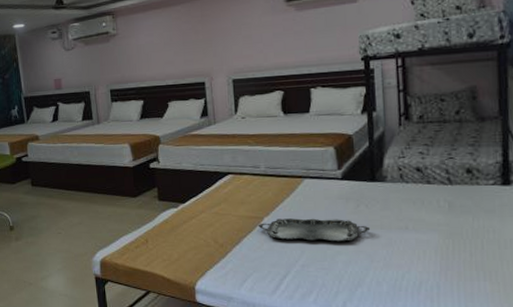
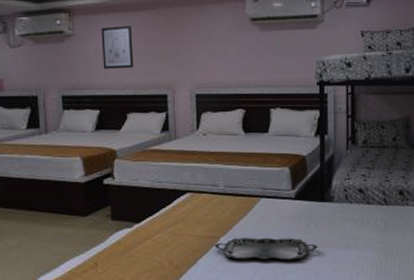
wall art: none [141,20,173,63] -> present [101,25,134,69]

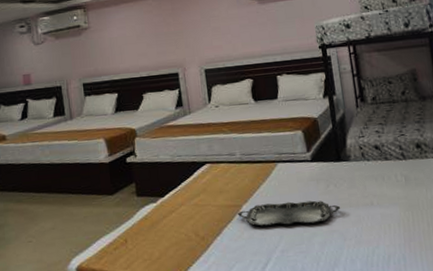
wall art: present [101,25,134,69] -> none [113,13,146,55]

